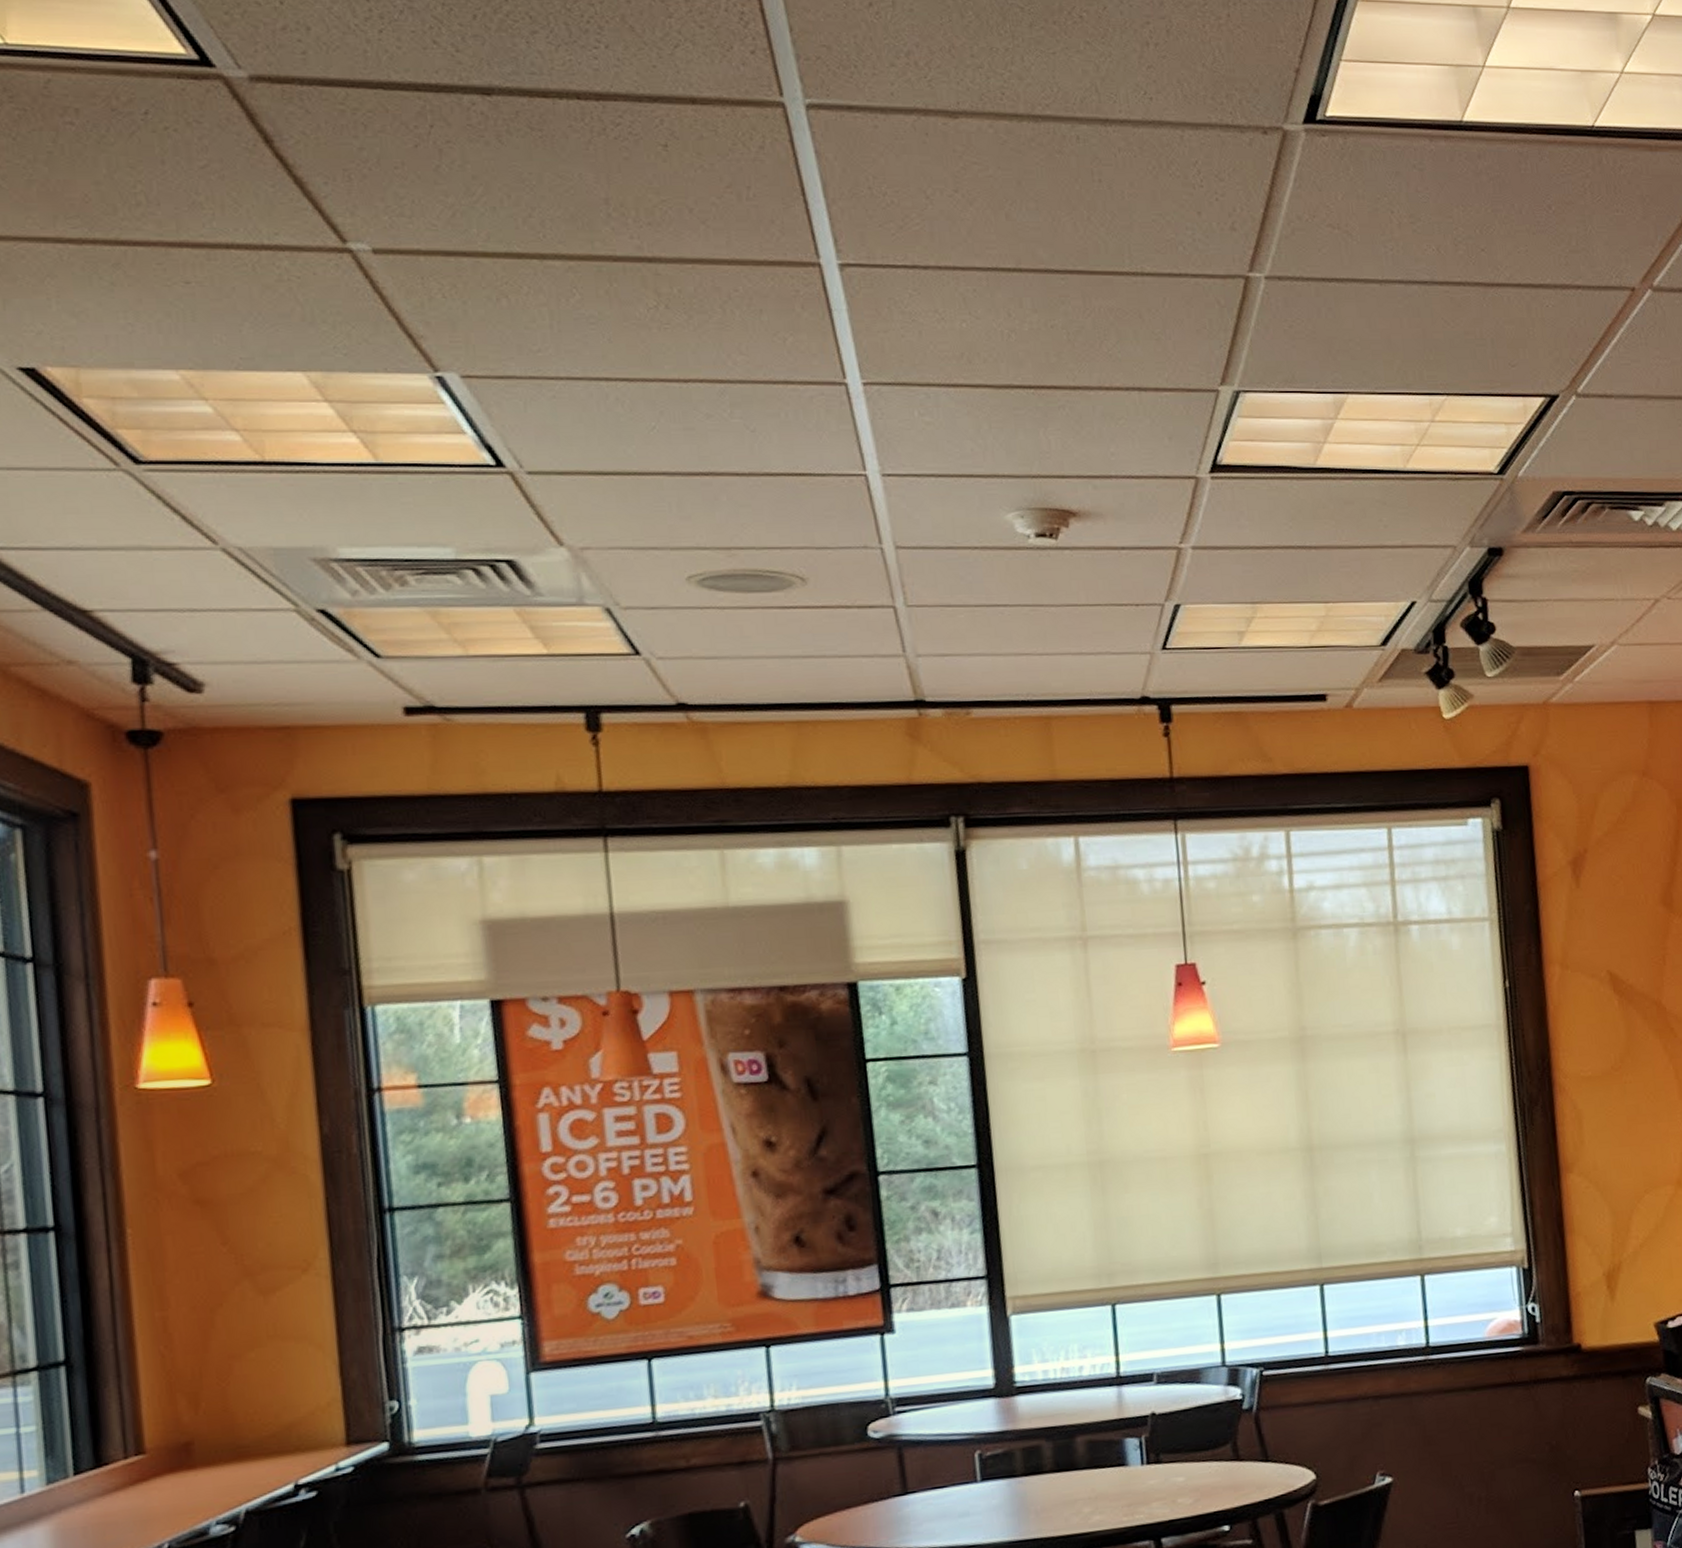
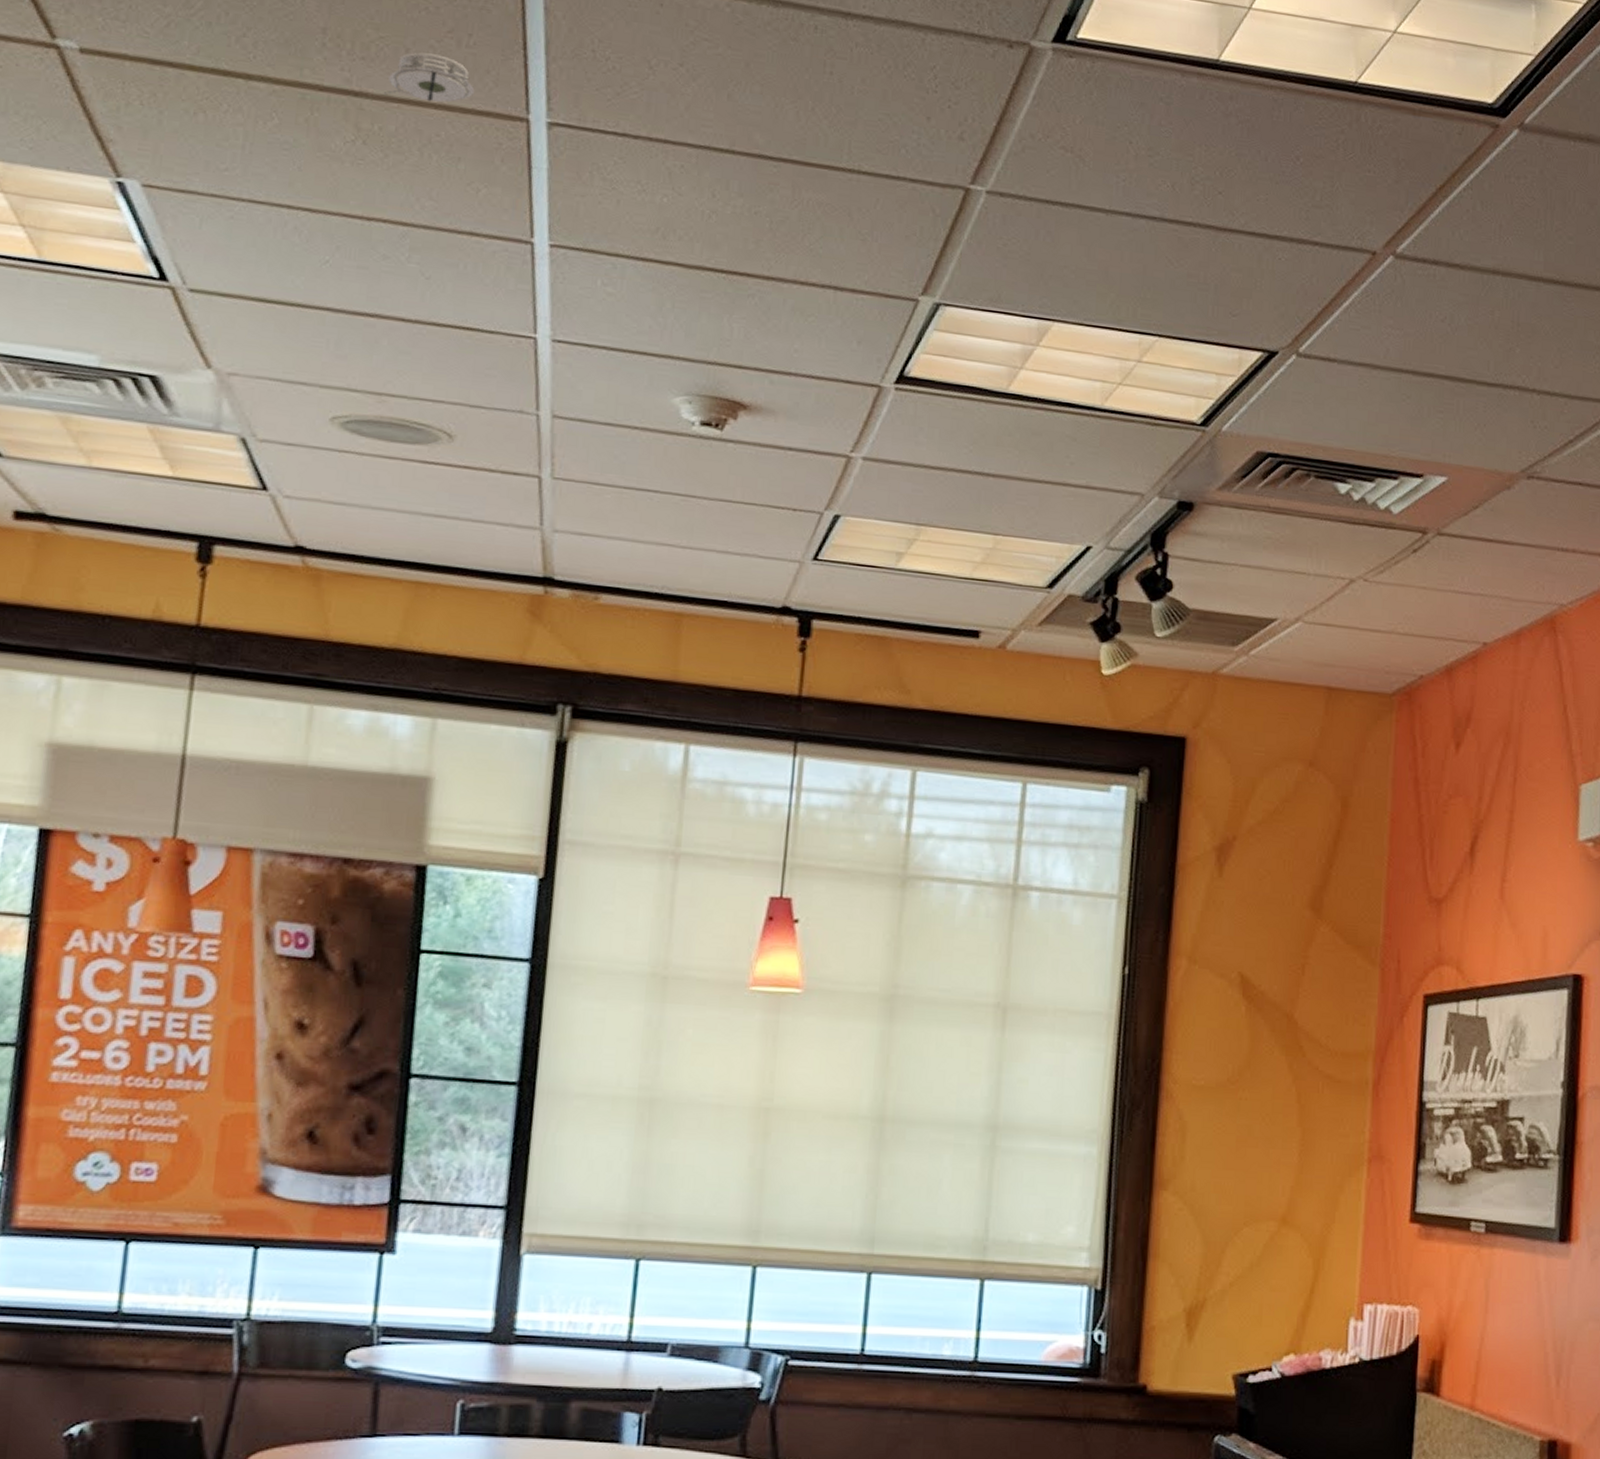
smoke detector: none [675,211,764,259] -> present [383,52,475,103]

